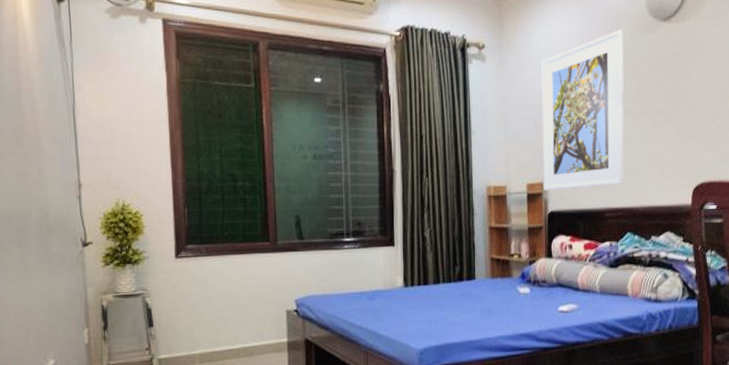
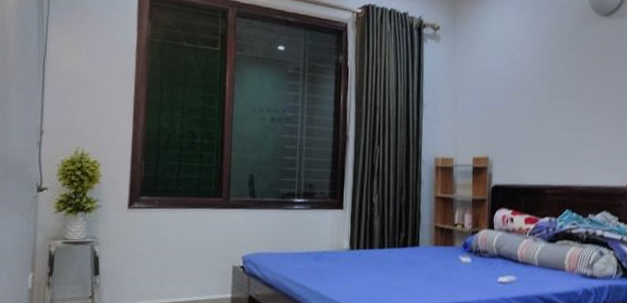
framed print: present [541,29,624,190] -> none [488,21,568,165]

